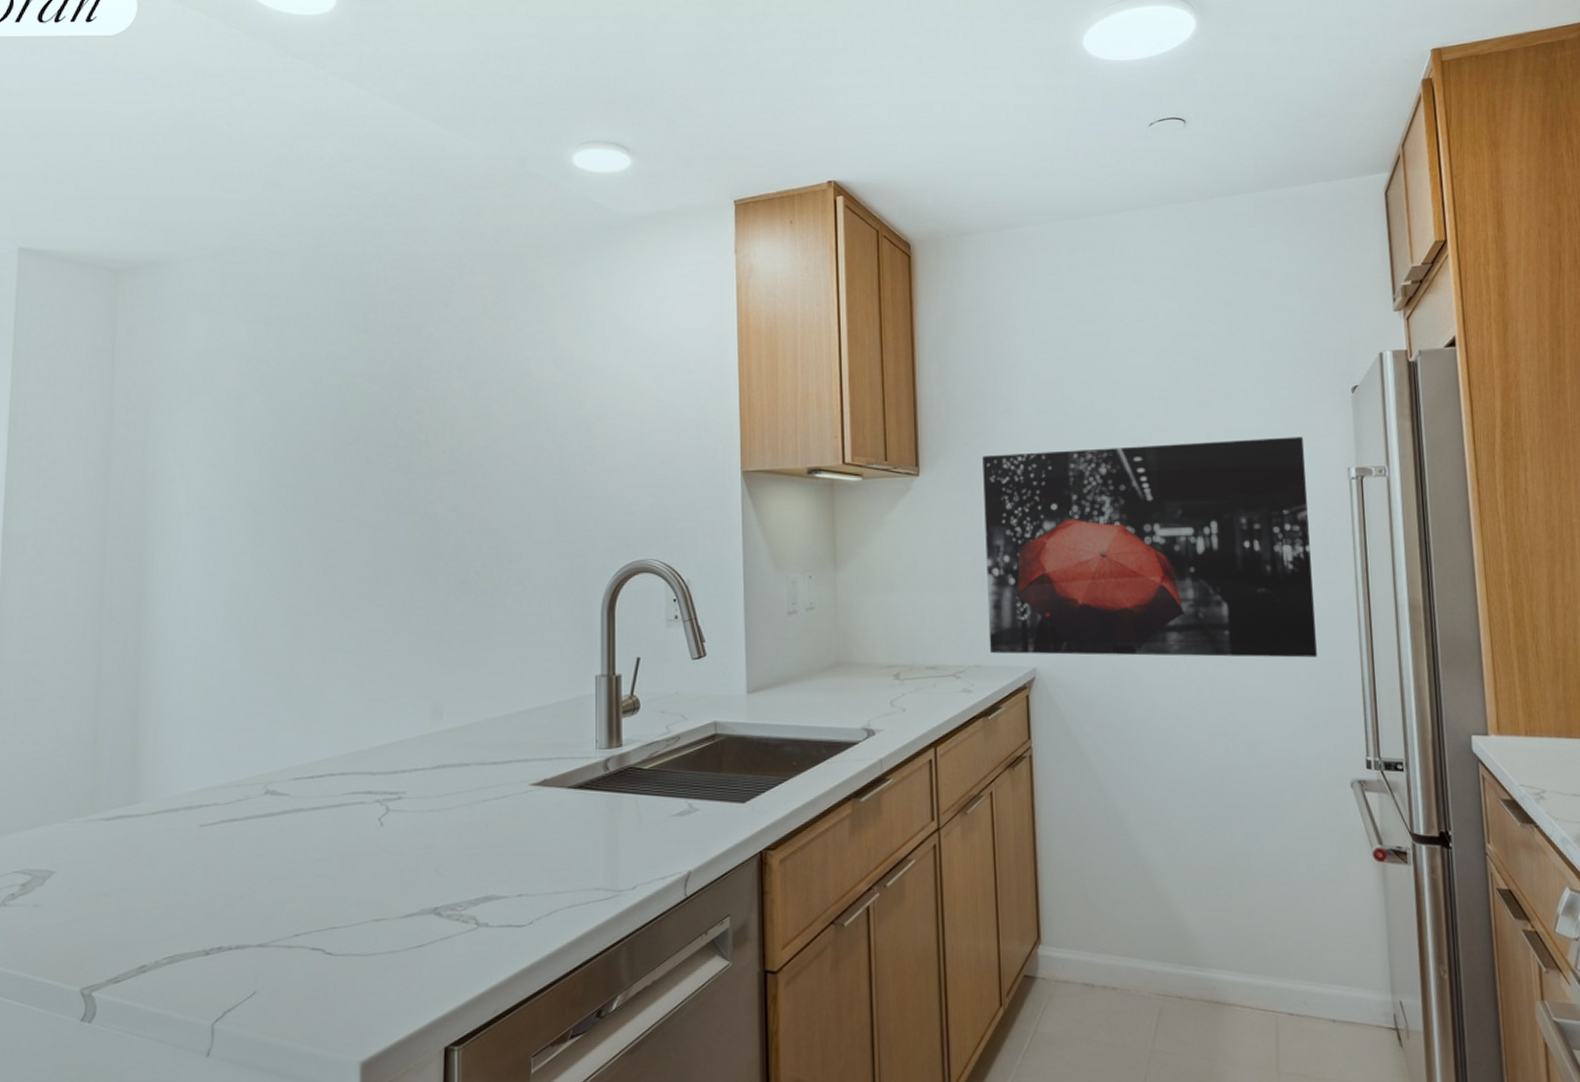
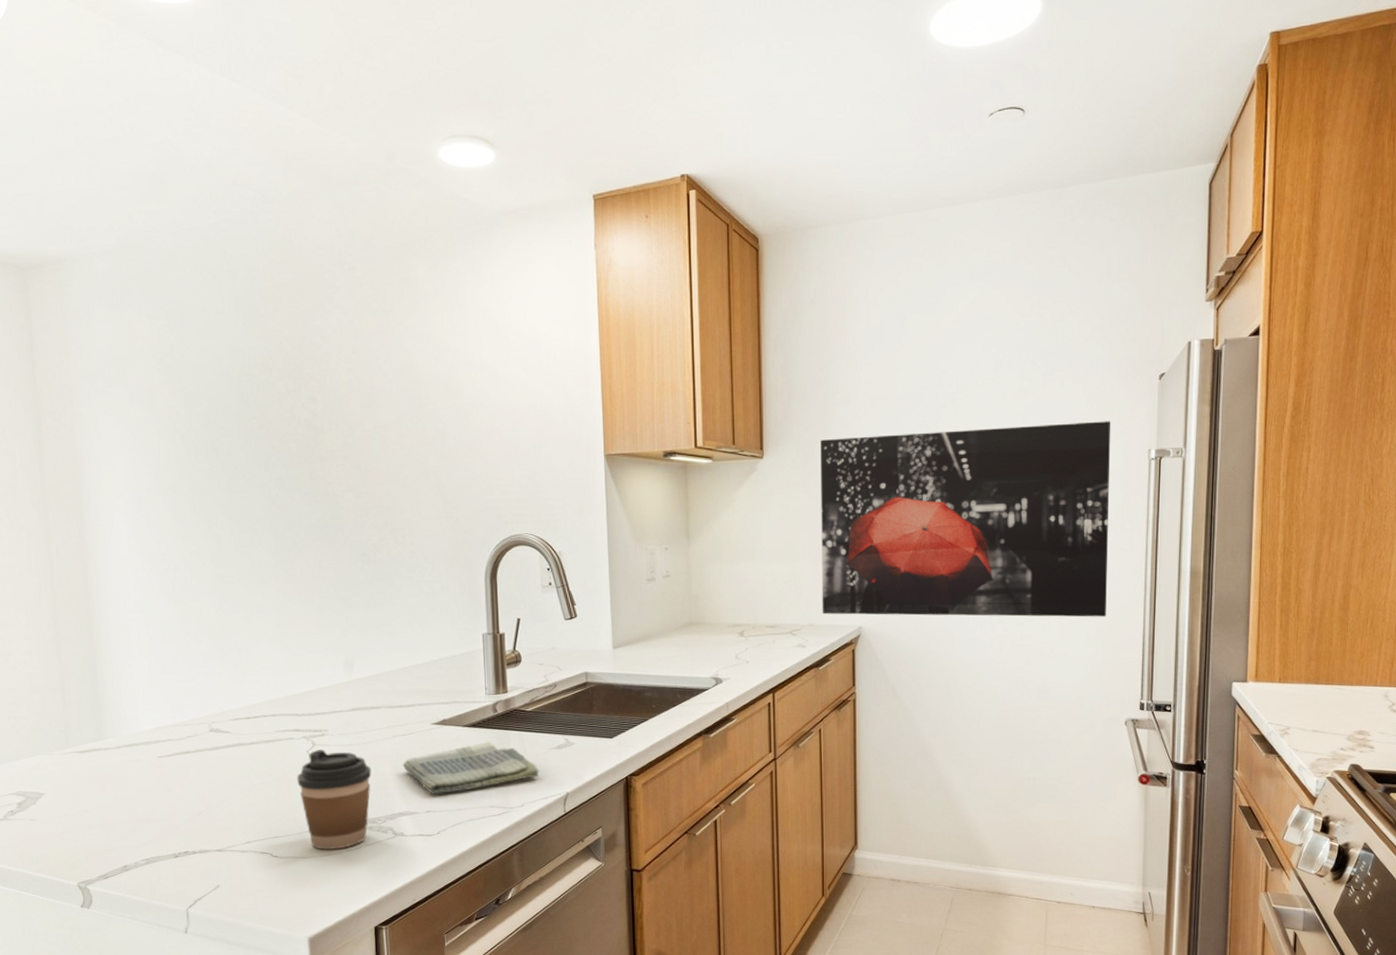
coffee cup: none [364,817,455,945] -> present [297,750,372,850]
dish towel: none [493,805,656,873] -> present [403,741,539,794]

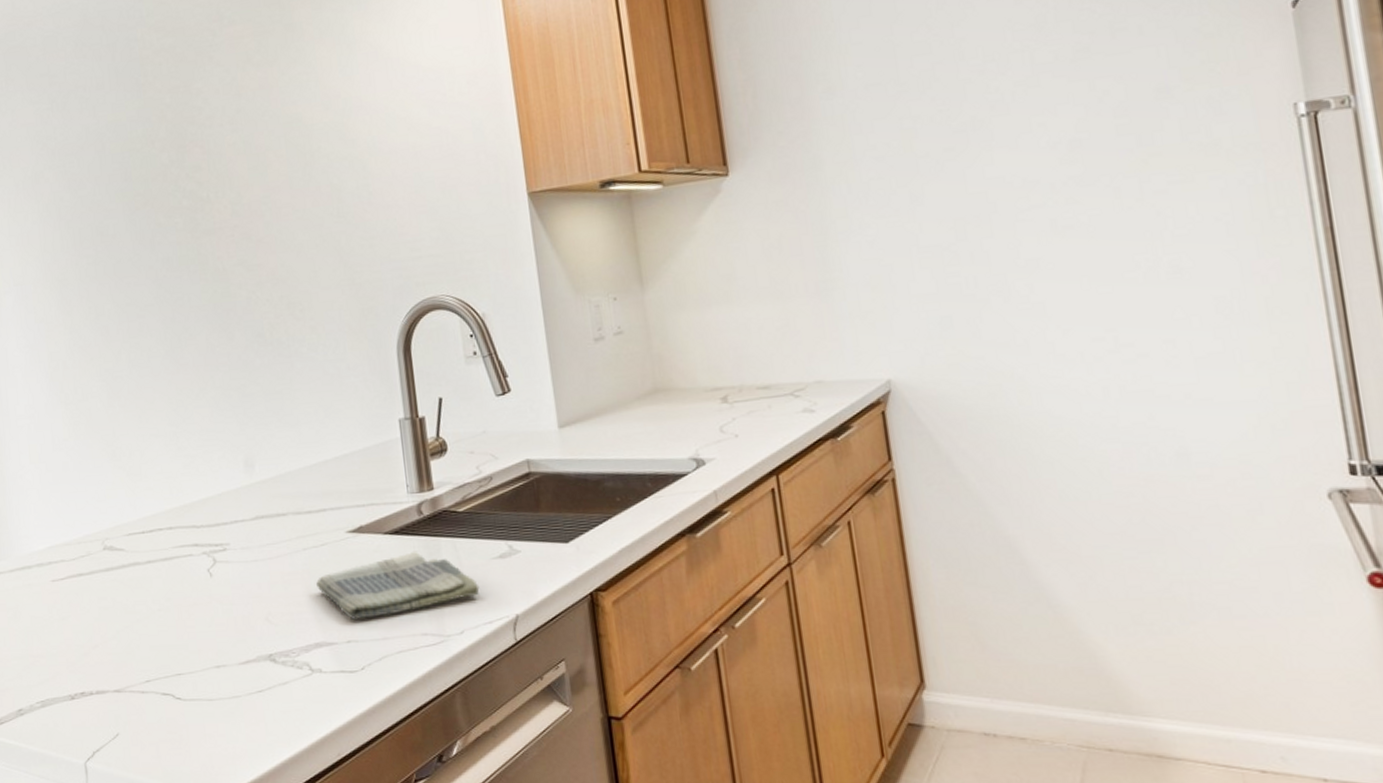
coffee cup: present [297,750,372,850] -> none [198,567,281,690]
wall art: present [820,421,1111,617] -> none [802,72,1267,367]

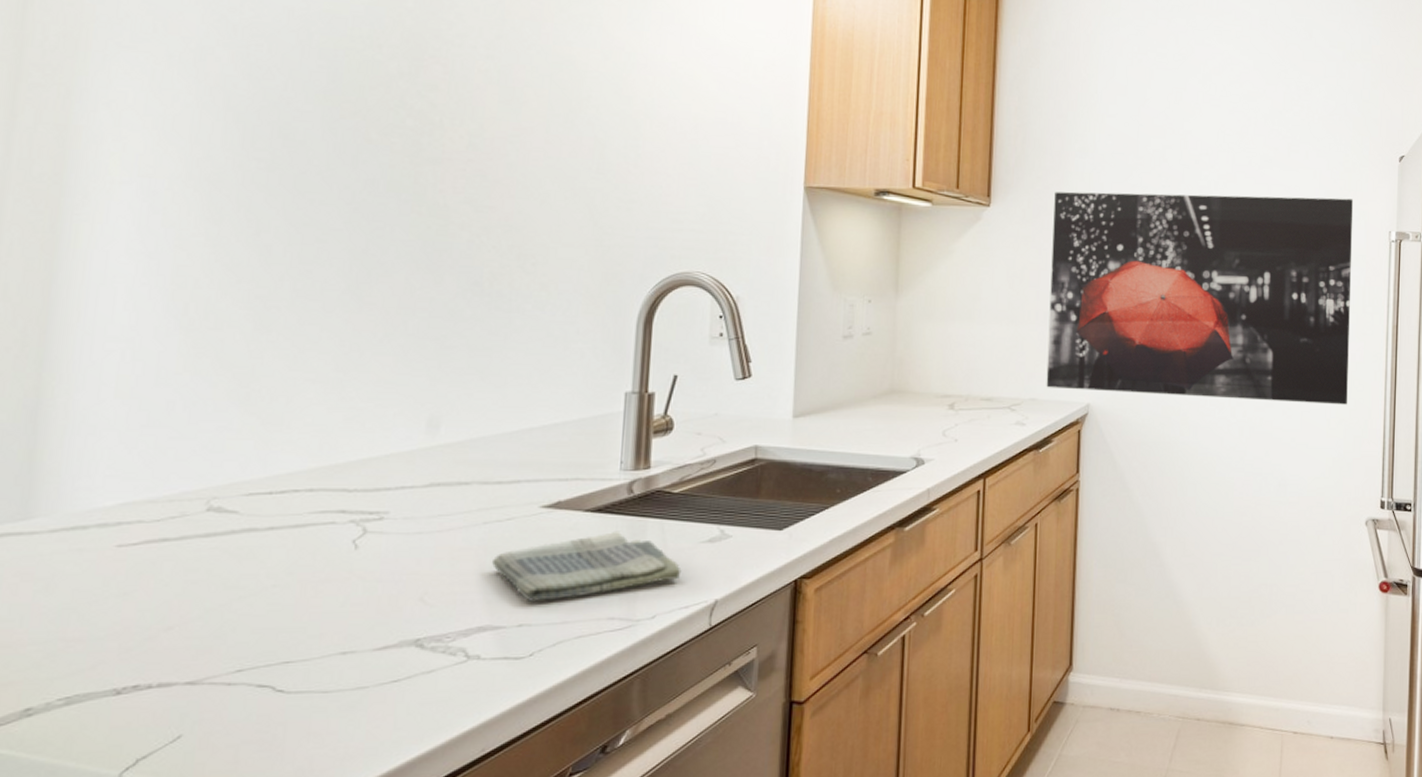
wall art: none [802,72,1267,367] -> present [1046,191,1354,405]

